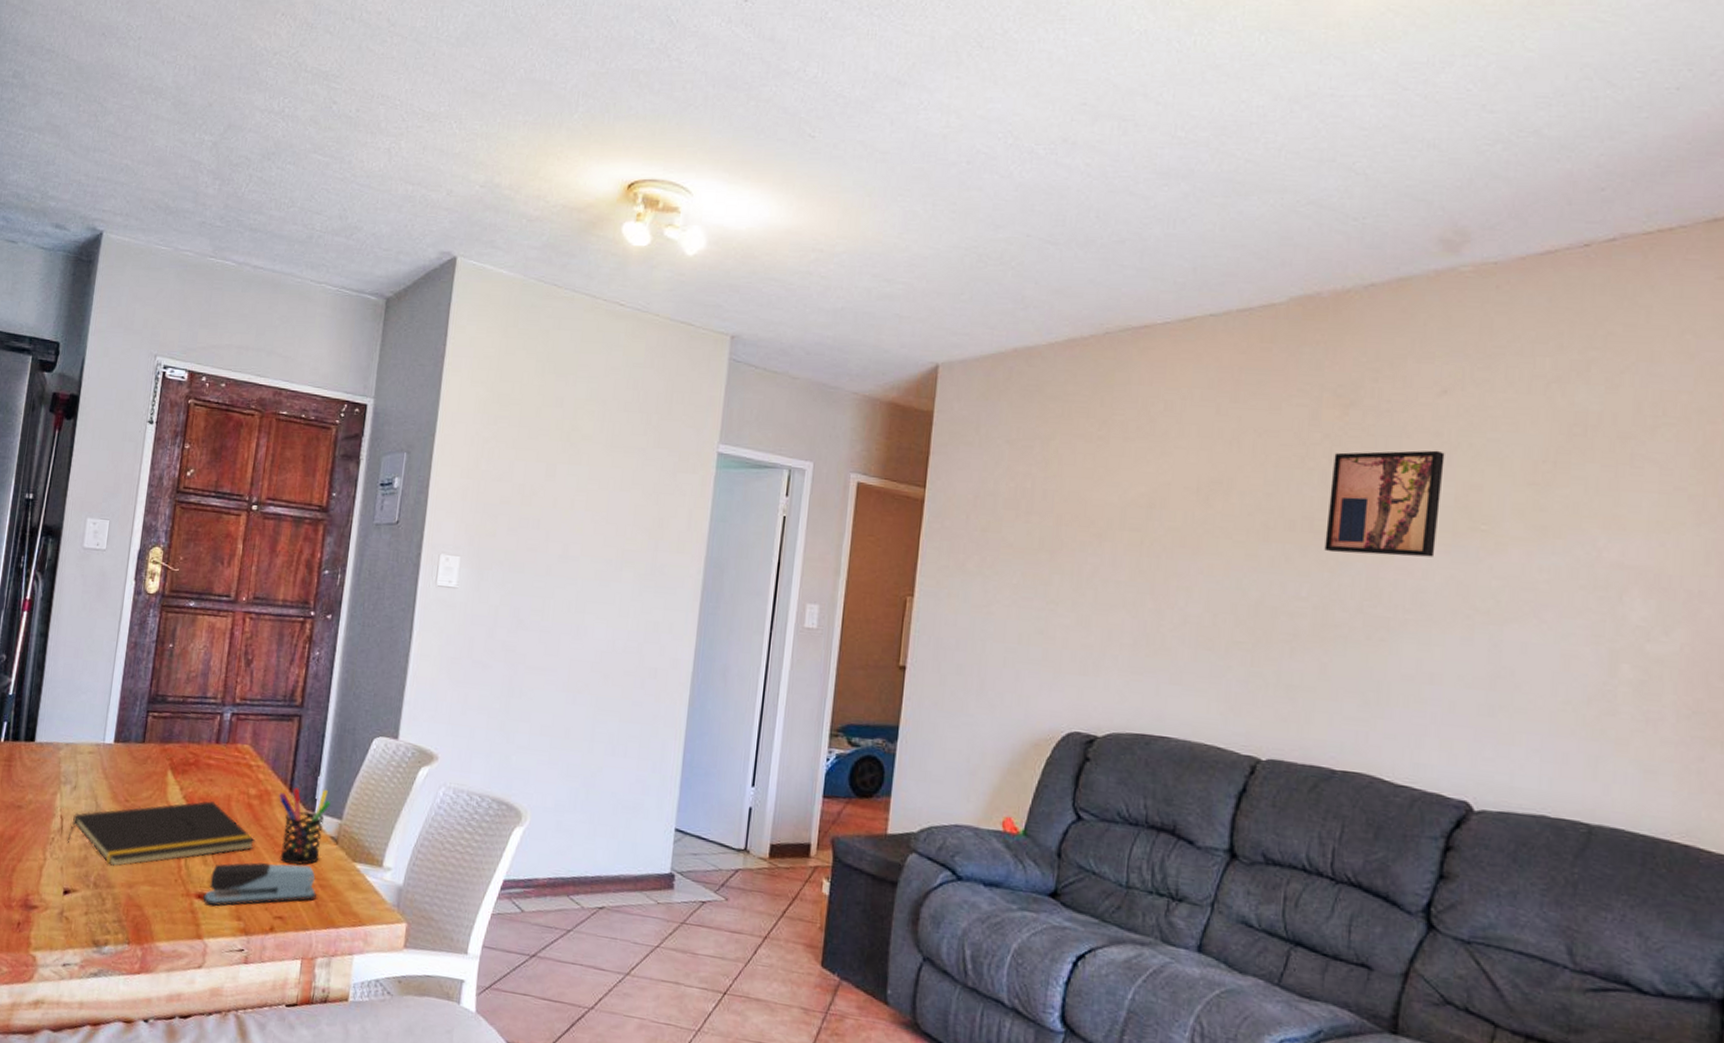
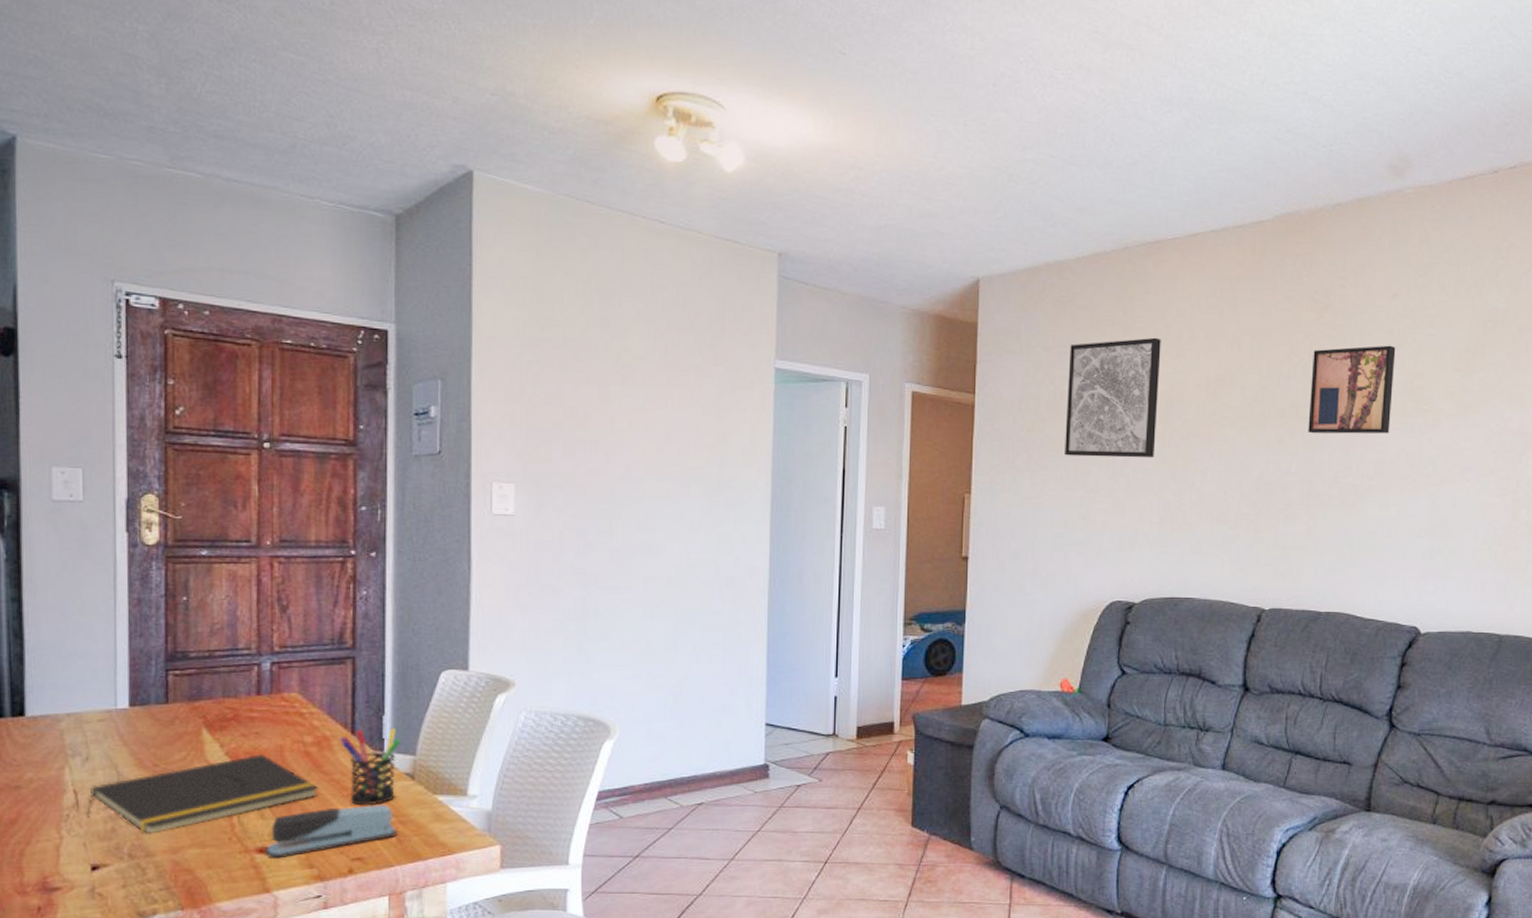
wall art: none [1023,432,1144,570] -> present [1065,337,1161,458]

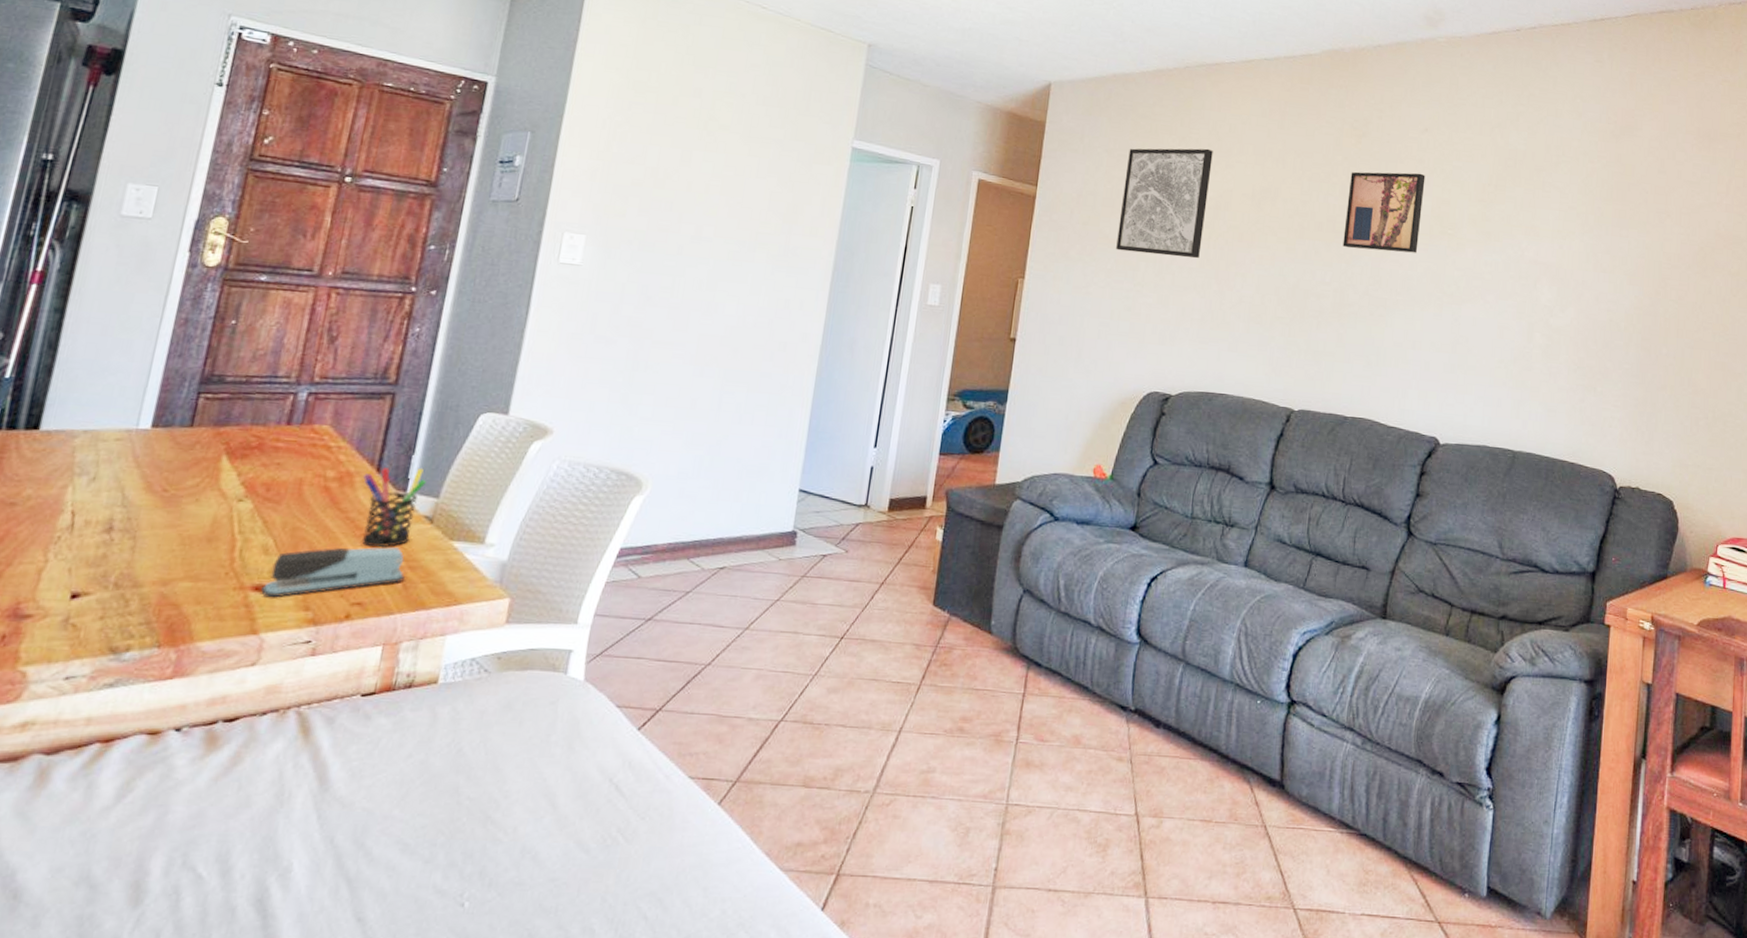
notepad: present [86,754,318,834] -> none [78,486,331,563]

